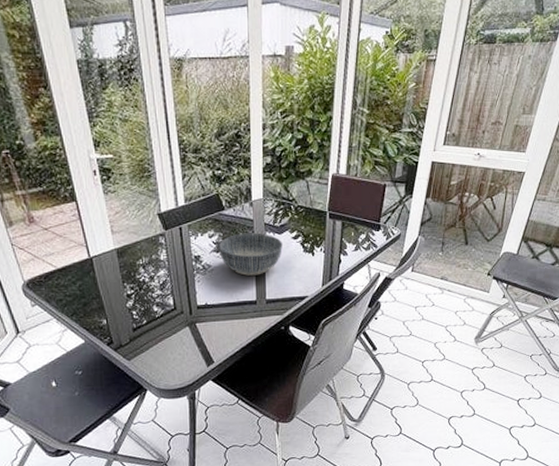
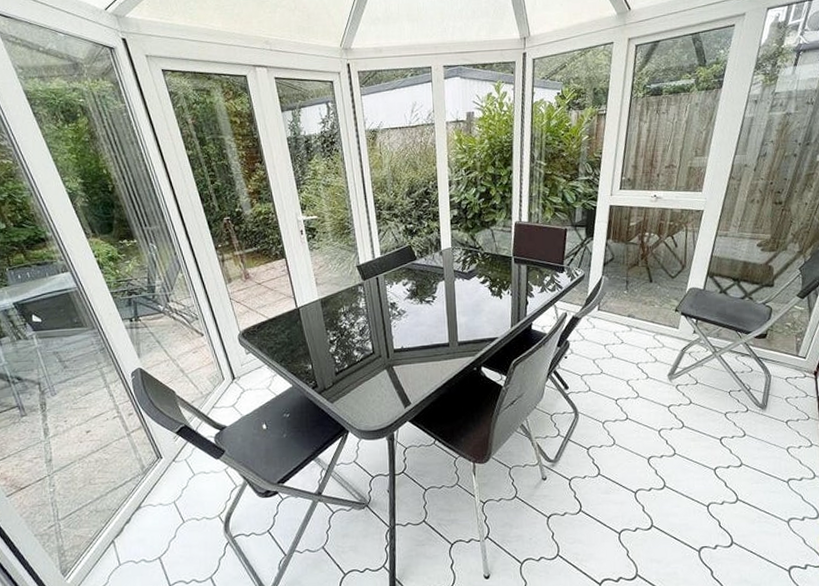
bowl: present [218,233,283,276] -> none [412,279,472,320]

